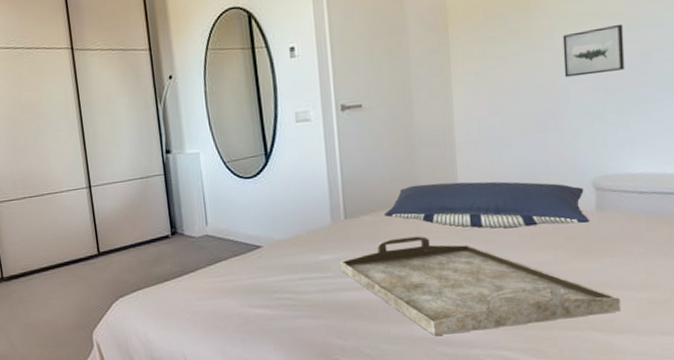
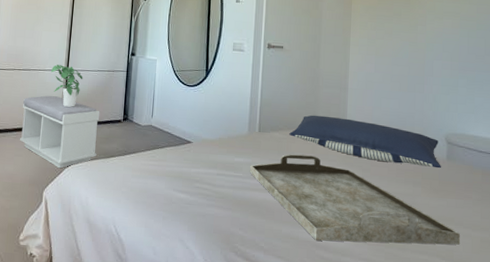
bench: none [44,220,147,305] -> present [20,95,100,169]
potted plant: none [69,181,112,232] -> present [50,65,83,107]
wall art: present [562,23,625,78] -> none [431,23,474,57]

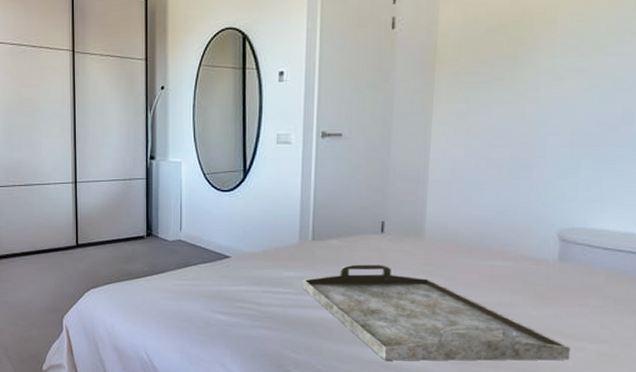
bench: present [20,95,100,169] -> none [29,213,119,294]
potted plant: present [50,65,83,107] -> none [56,176,95,225]
pillow: present [289,115,441,169] -> none [351,216,550,272]

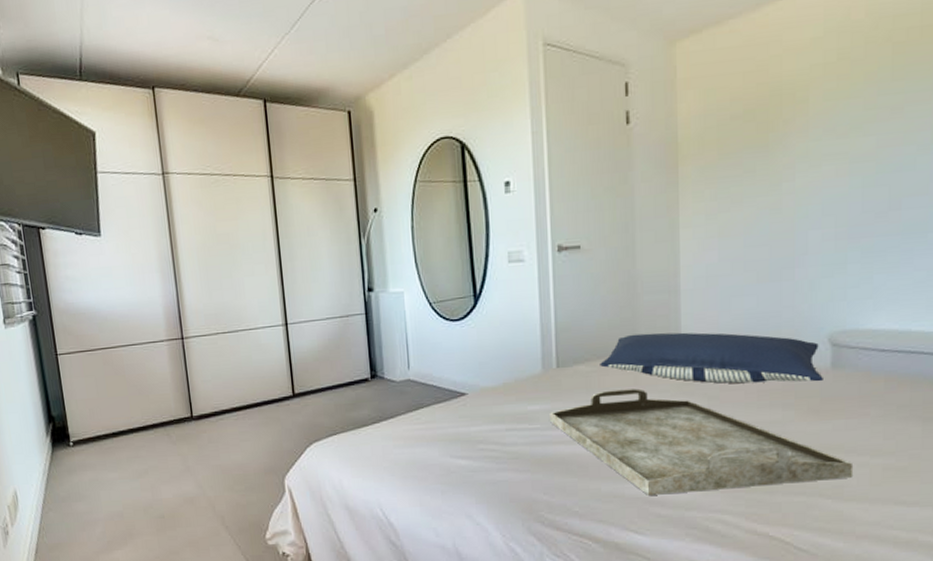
pillow: none [351,216,550,272] -> present [600,332,823,384]

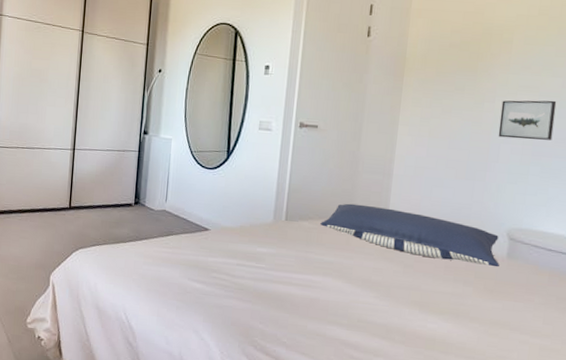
serving tray: present [550,388,852,495] -> none [273,245,515,351]
wall art: none [803,165,872,223] -> present [498,100,557,140]

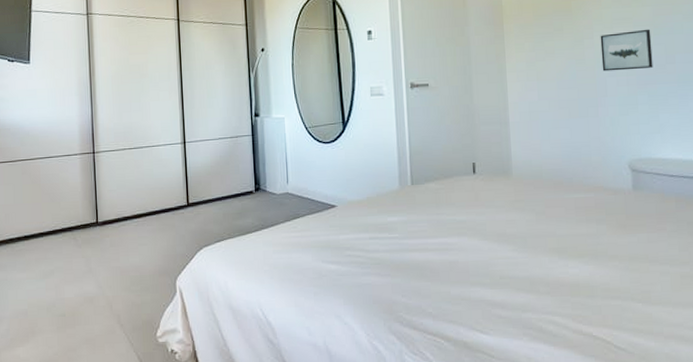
pillow: present [320,203,499,267] -> none [447,157,627,202]

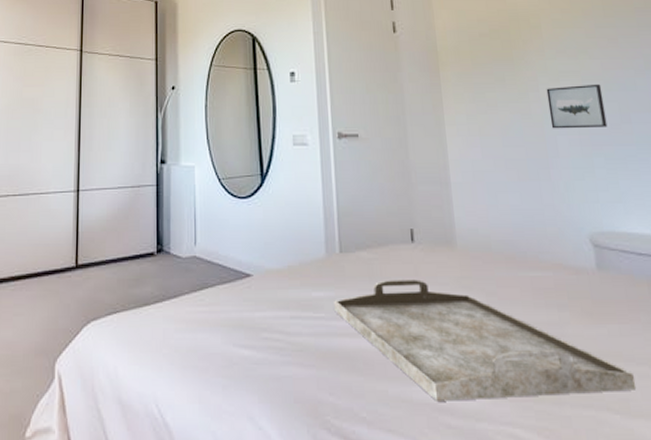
serving tray: none [406,204,657,298] -> present [334,279,635,401]

